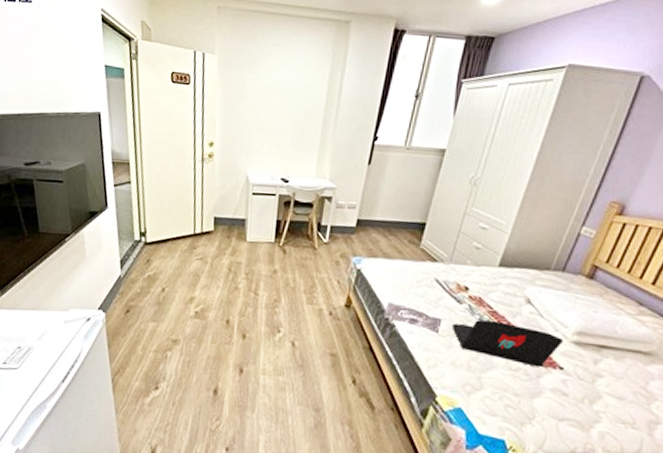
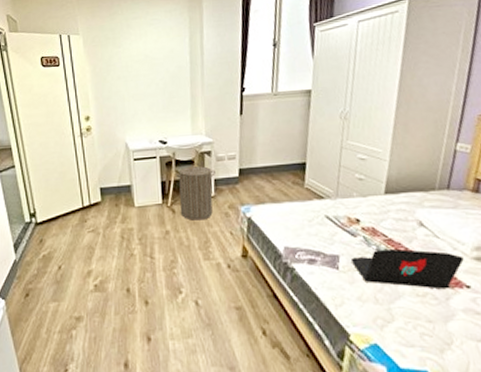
laundry hamper: none [291,206,333,265] -> present [176,162,215,221]

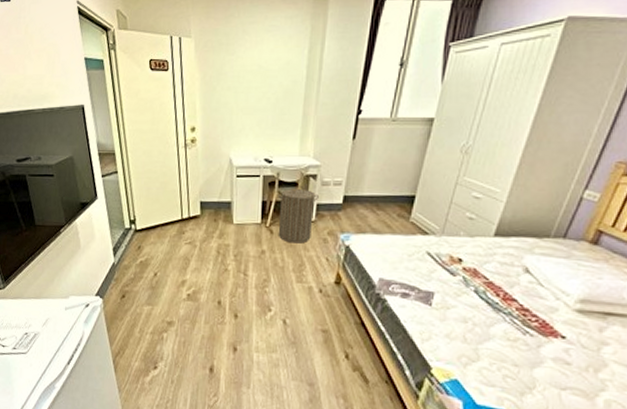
laptop: present [350,248,464,290] -> none [445,291,565,338]

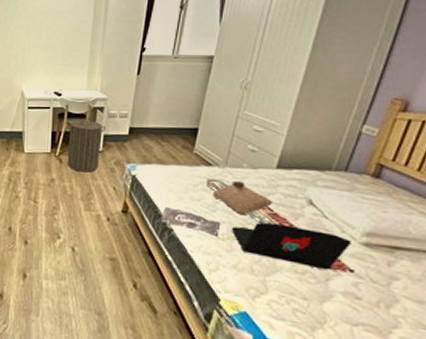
tote bag: none [421,247,488,283] -> present [206,178,272,214]
laptop: none [445,291,565,338] -> present [231,222,351,271]

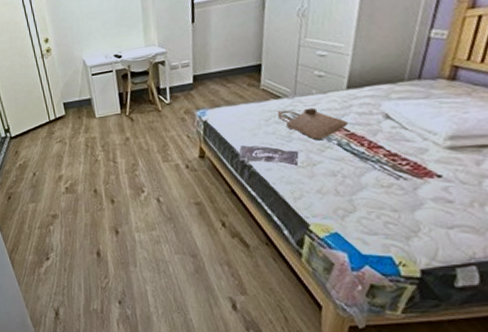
laundry hamper: present [67,117,106,173] -> none [132,73,170,127]
laptop: present [231,222,351,271] -> none [309,142,435,180]

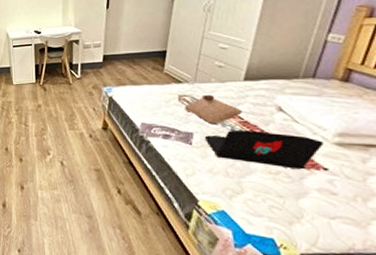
laptop: none [309,142,435,180] -> present [204,129,324,170]

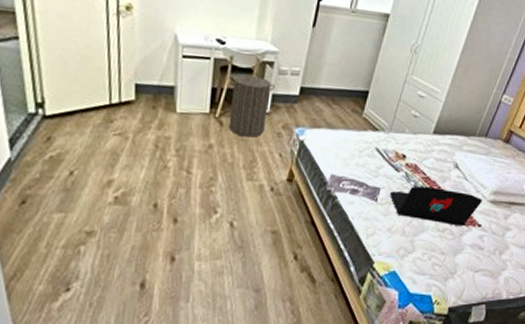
laundry hamper: none [48,49,82,97] -> present [228,72,275,138]
tote bag: present [177,94,242,124] -> none [371,143,426,179]

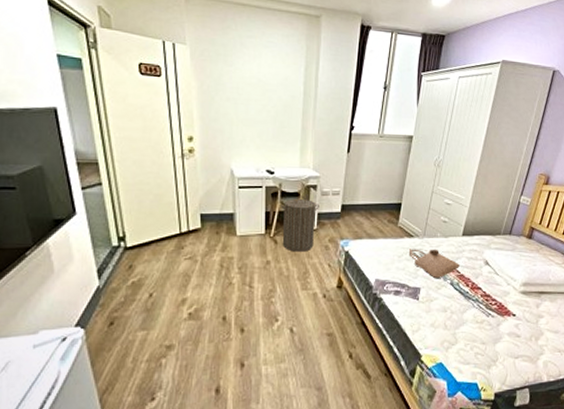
tote bag: none [371,143,426,179] -> present [408,249,459,278]
laptop: present [389,186,482,227] -> none [429,283,514,317]

